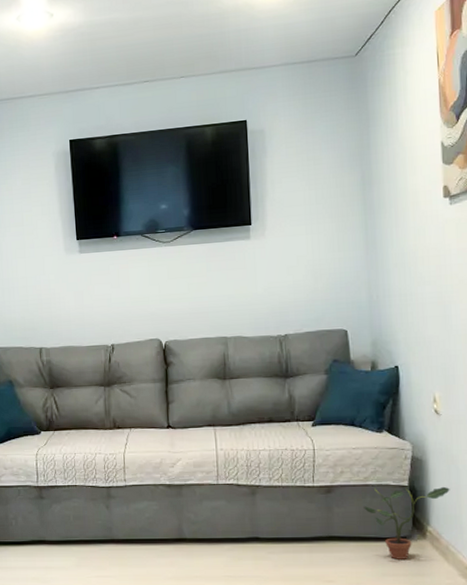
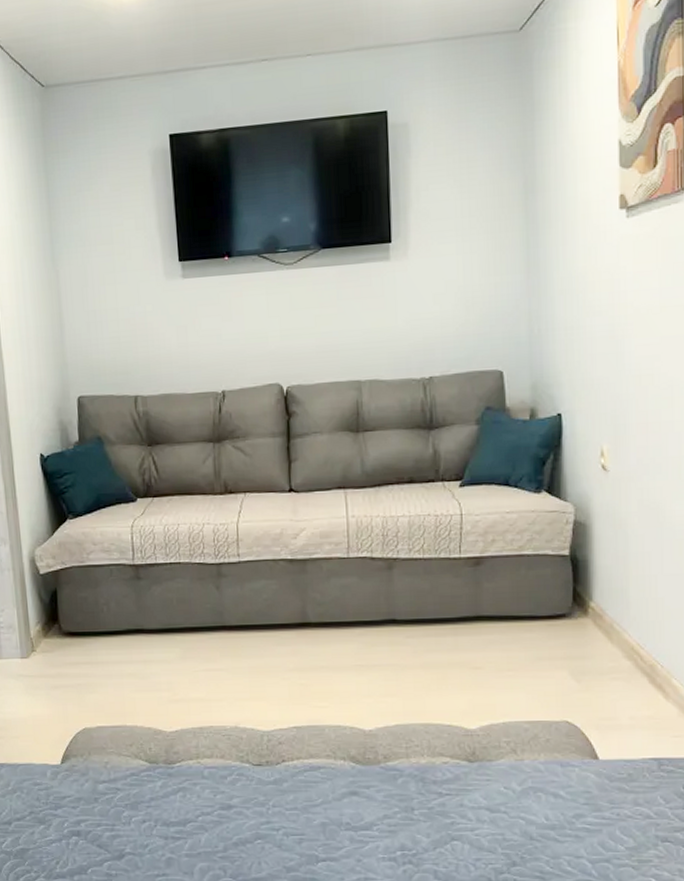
potted plant: present [364,486,450,559] -> none [517,555,617,641]

